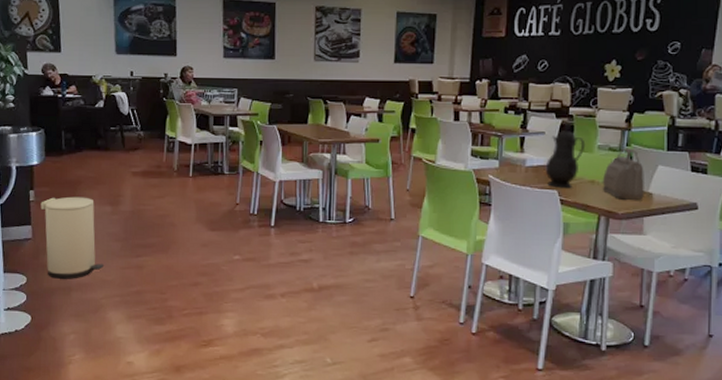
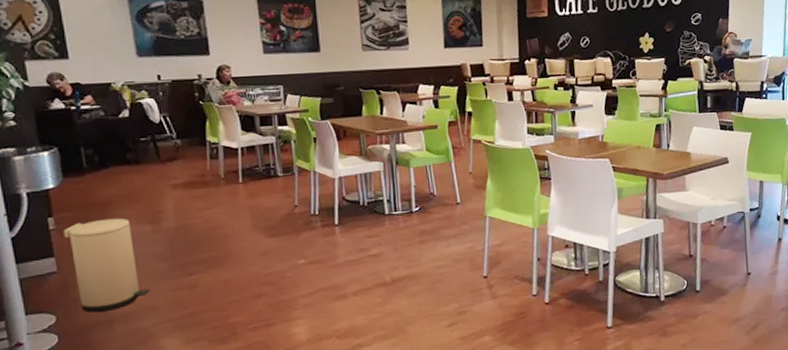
coffeepot: present [545,123,586,189] -> none [596,94,630,156]
handbag: present [602,148,644,200] -> none [647,113,684,161]

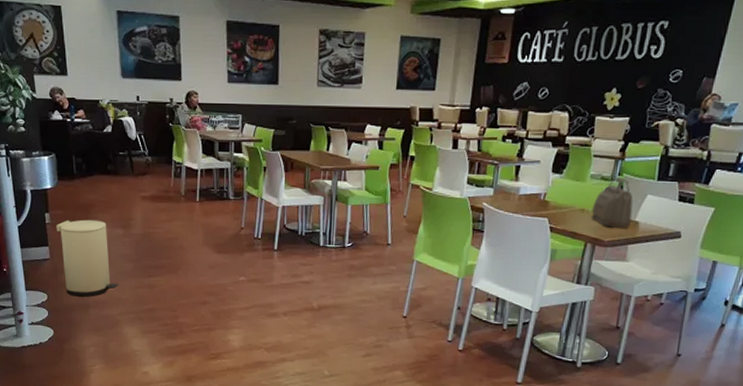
handbag: none [647,113,684,161] -> present [591,177,633,228]

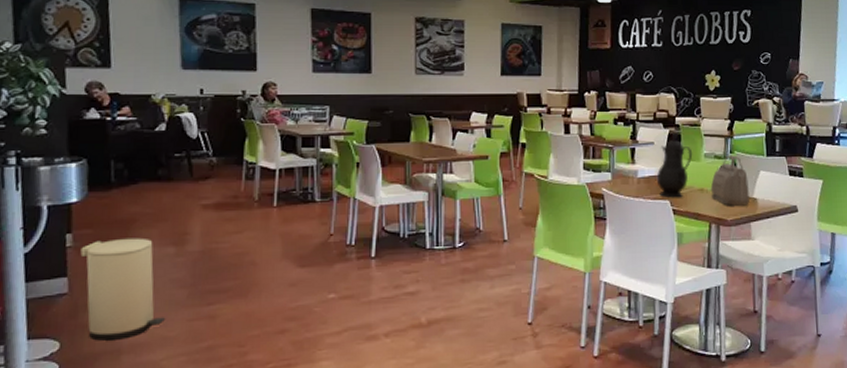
coffeepot: none [537,151,579,217] -> present [656,132,693,198]

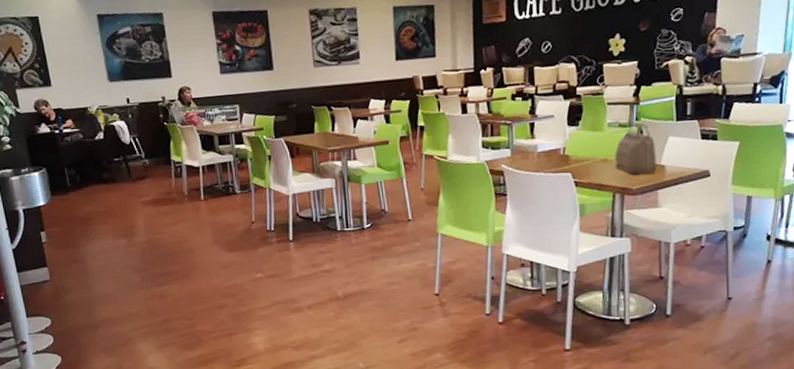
pedal bin: present [80,237,166,341] -> none [53,232,128,317]
coffeepot: present [656,132,693,198] -> none [557,103,596,170]

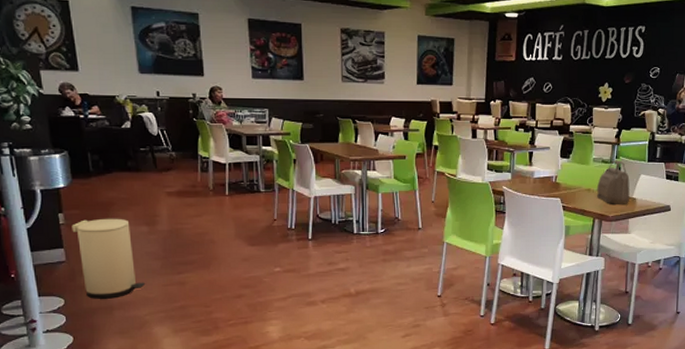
pedal bin: none [53,232,128,317] -> present [71,218,146,299]

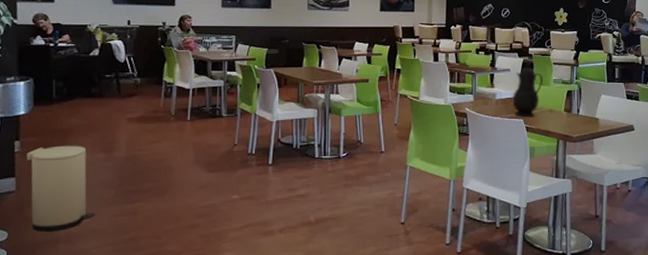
coffeepot: none [550,139,583,196] -> present [512,61,544,117]
handbag: present [596,160,630,204] -> none [558,81,592,125]

